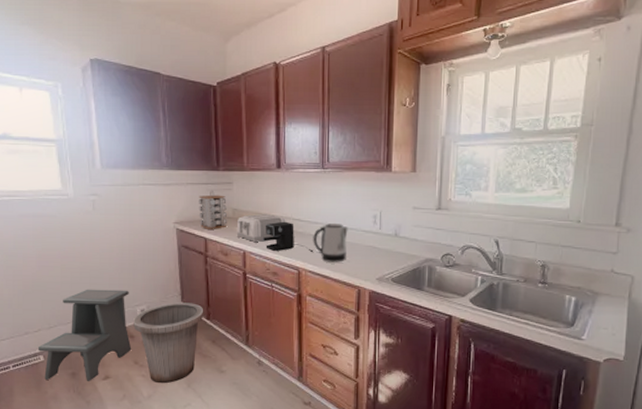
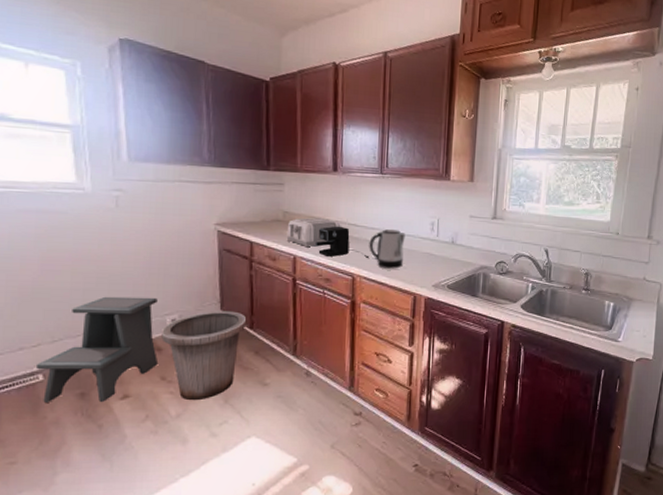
spice rack: present [198,191,228,229] -> none [244,191,277,233]

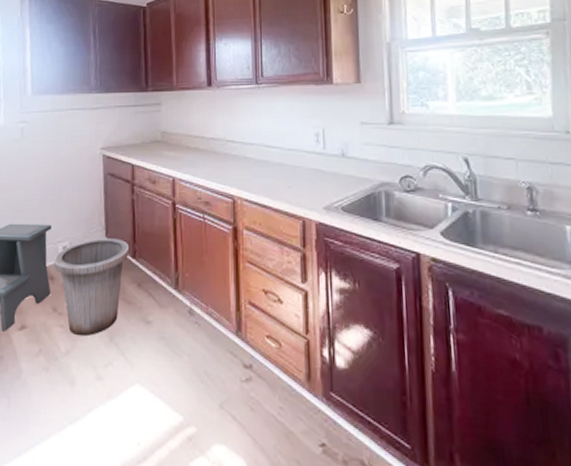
toaster: present [287,217,342,248] -> none [165,135,219,168]
coffee maker: present [314,226,370,258] -> none [192,143,250,178]
kettle: present [369,228,406,269] -> none [248,143,288,189]

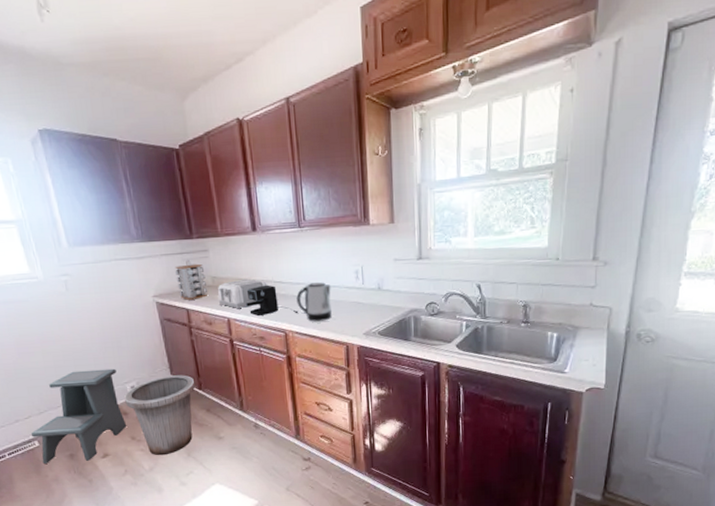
spice rack: none [126,113,156,155] -> present [175,260,208,300]
toaster: none [165,135,219,168] -> present [217,278,269,309]
coffee maker: none [192,143,250,178] -> present [245,284,299,317]
kettle: none [248,143,288,189] -> present [296,281,333,322]

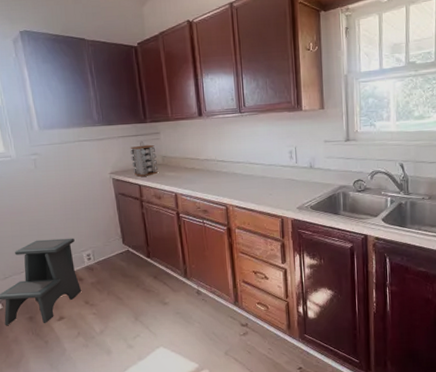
trash can: present [124,375,196,456] -> none [80,244,145,320]
toaster: present [217,278,269,309] -> none [166,157,212,185]
coffee maker: present [245,284,299,317] -> none [191,163,239,192]
kettle: present [296,281,333,322] -> none [236,160,269,197]

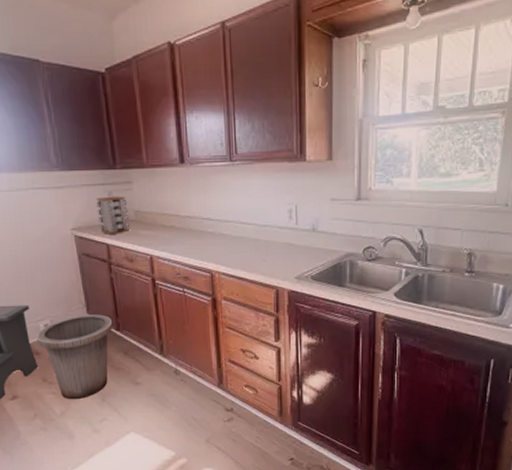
trash can: none [80,244,145,320] -> present [36,314,113,400]

